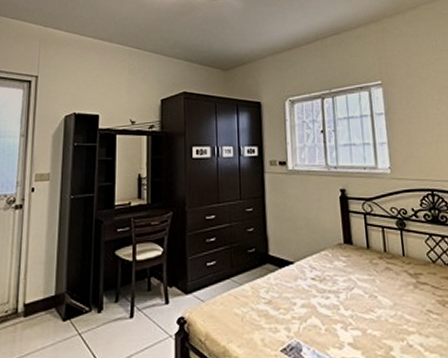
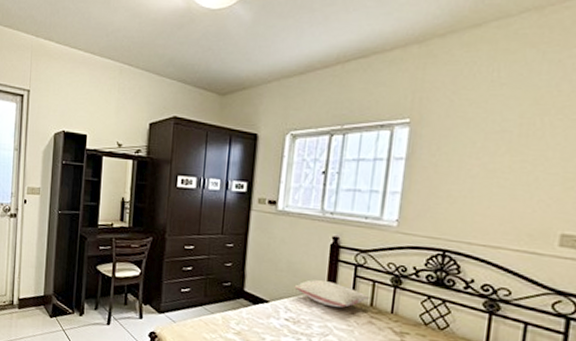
pillow: none [314,232,383,259] -> present [294,279,370,308]

